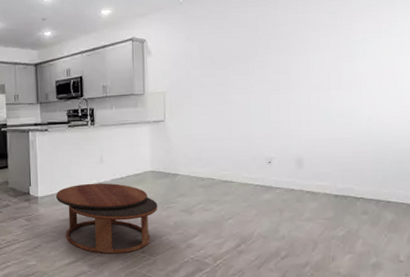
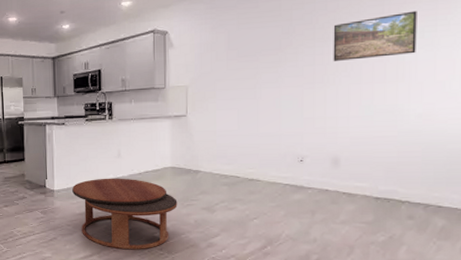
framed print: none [294,23,365,69] -> present [333,10,417,61]

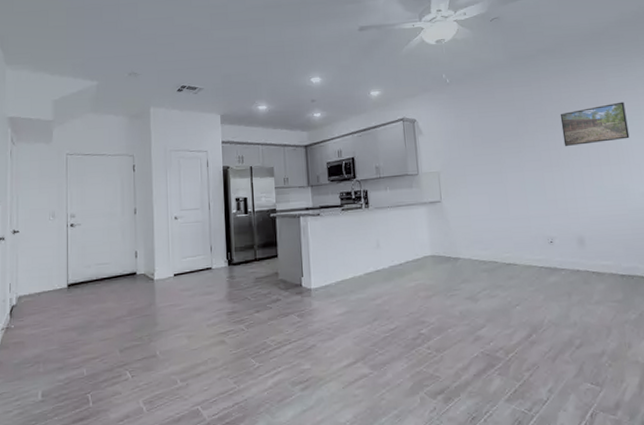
coffee table: present [72,178,178,250] -> none [331,270,441,352]

